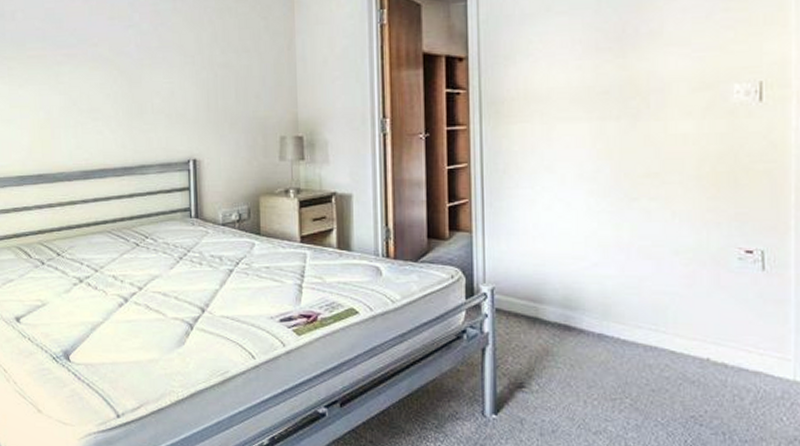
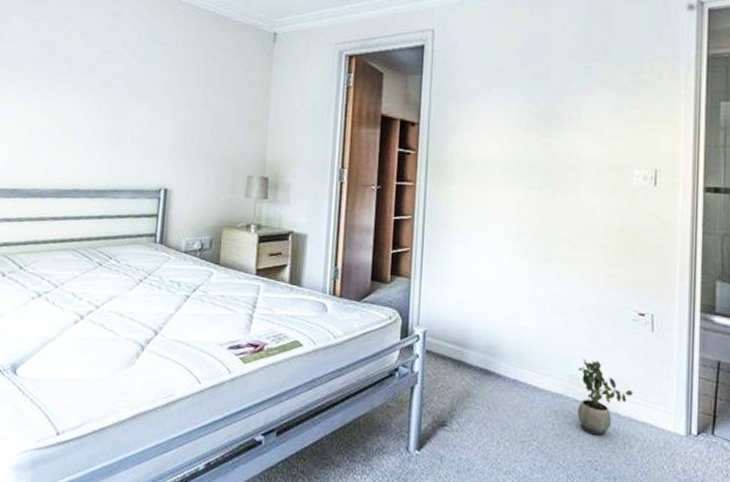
potted plant: none [674,305,742,389] -> present [577,358,633,436]

